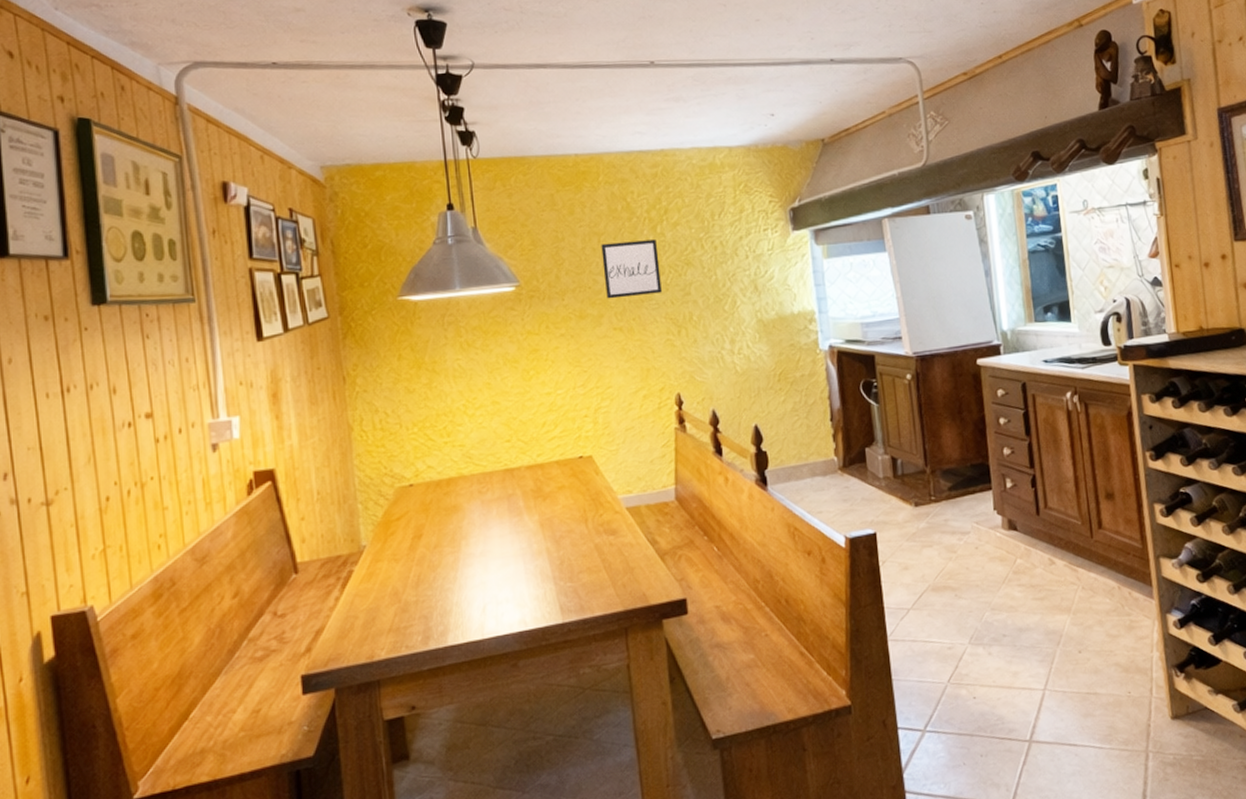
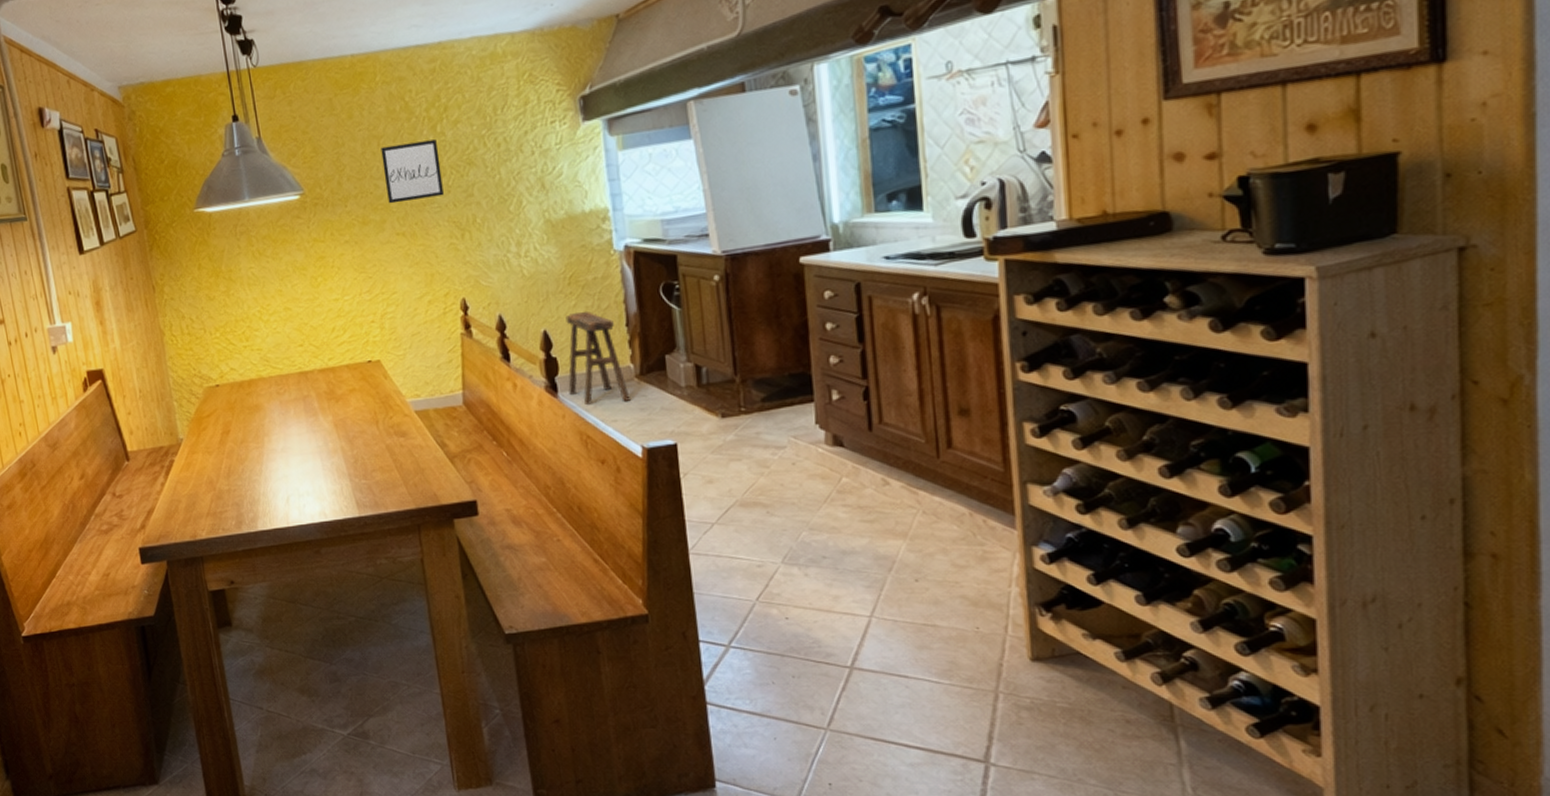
stool: none [775,406,834,497] -> present [565,311,630,405]

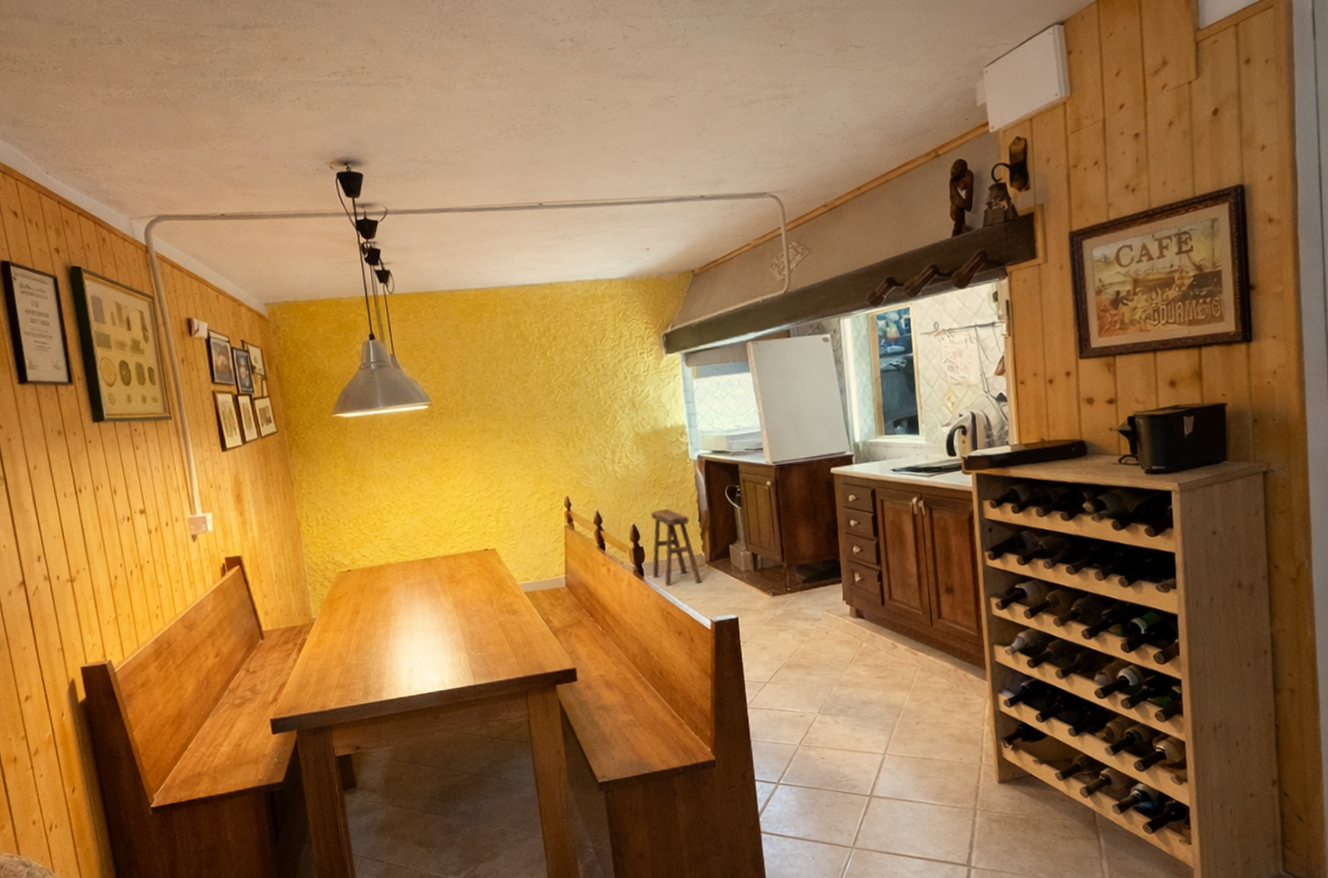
wall art: present [381,139,444,204] -> none [499,363,552,416]

